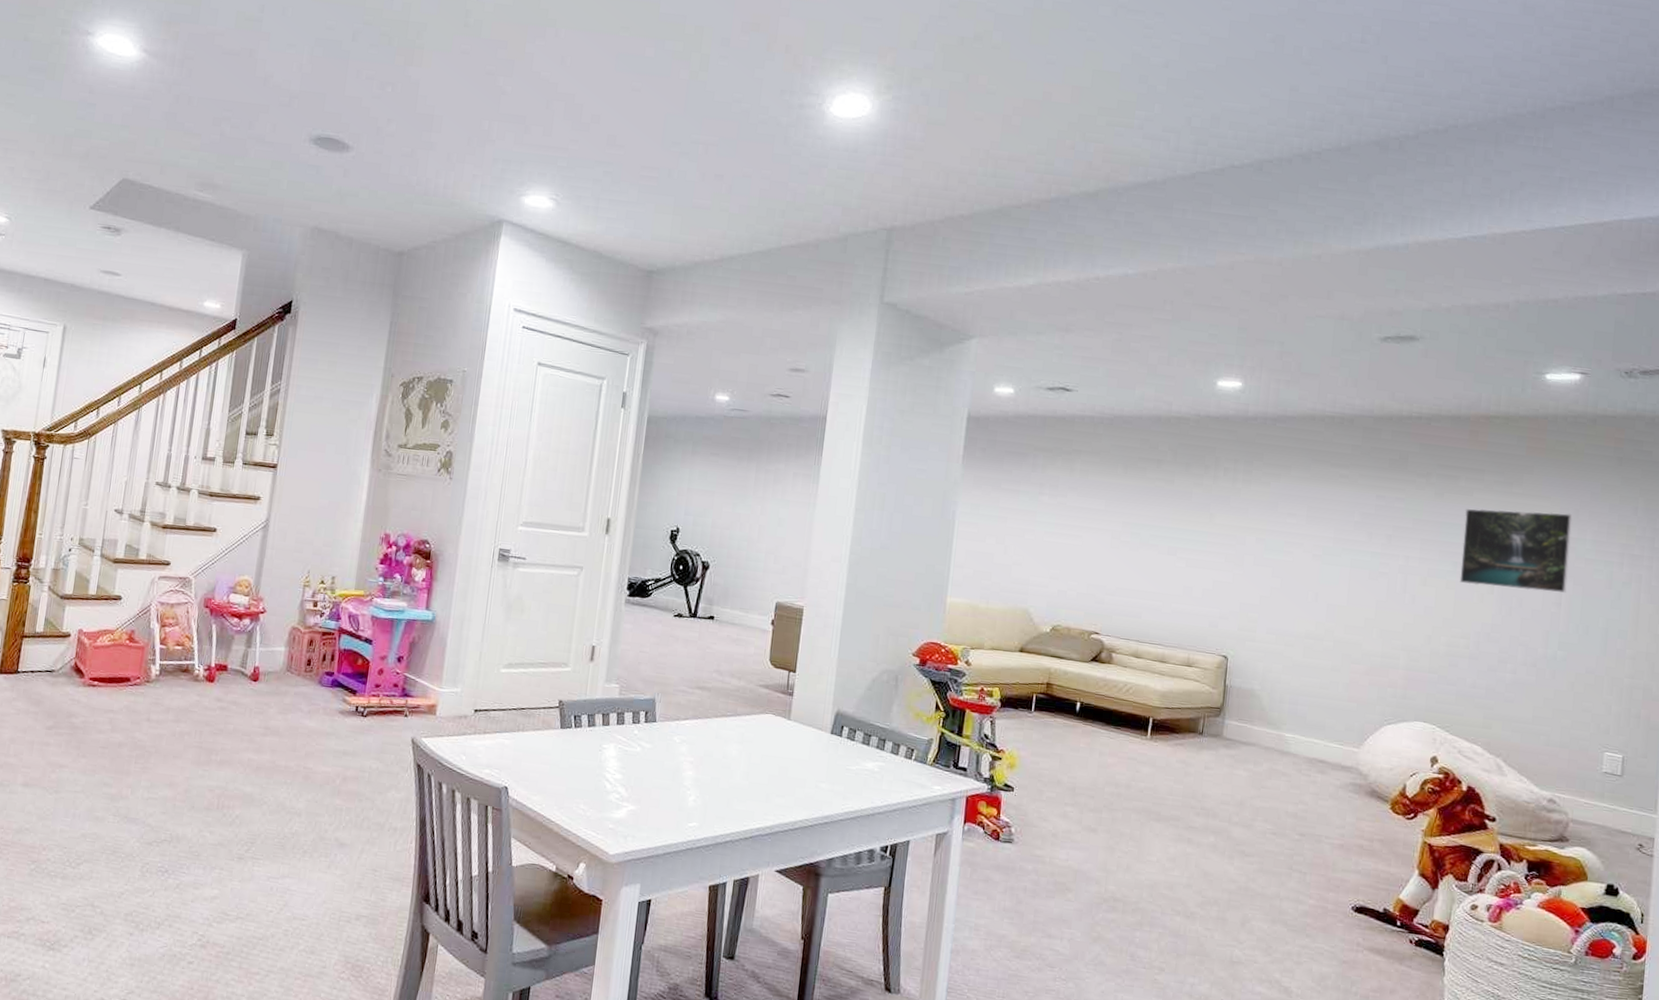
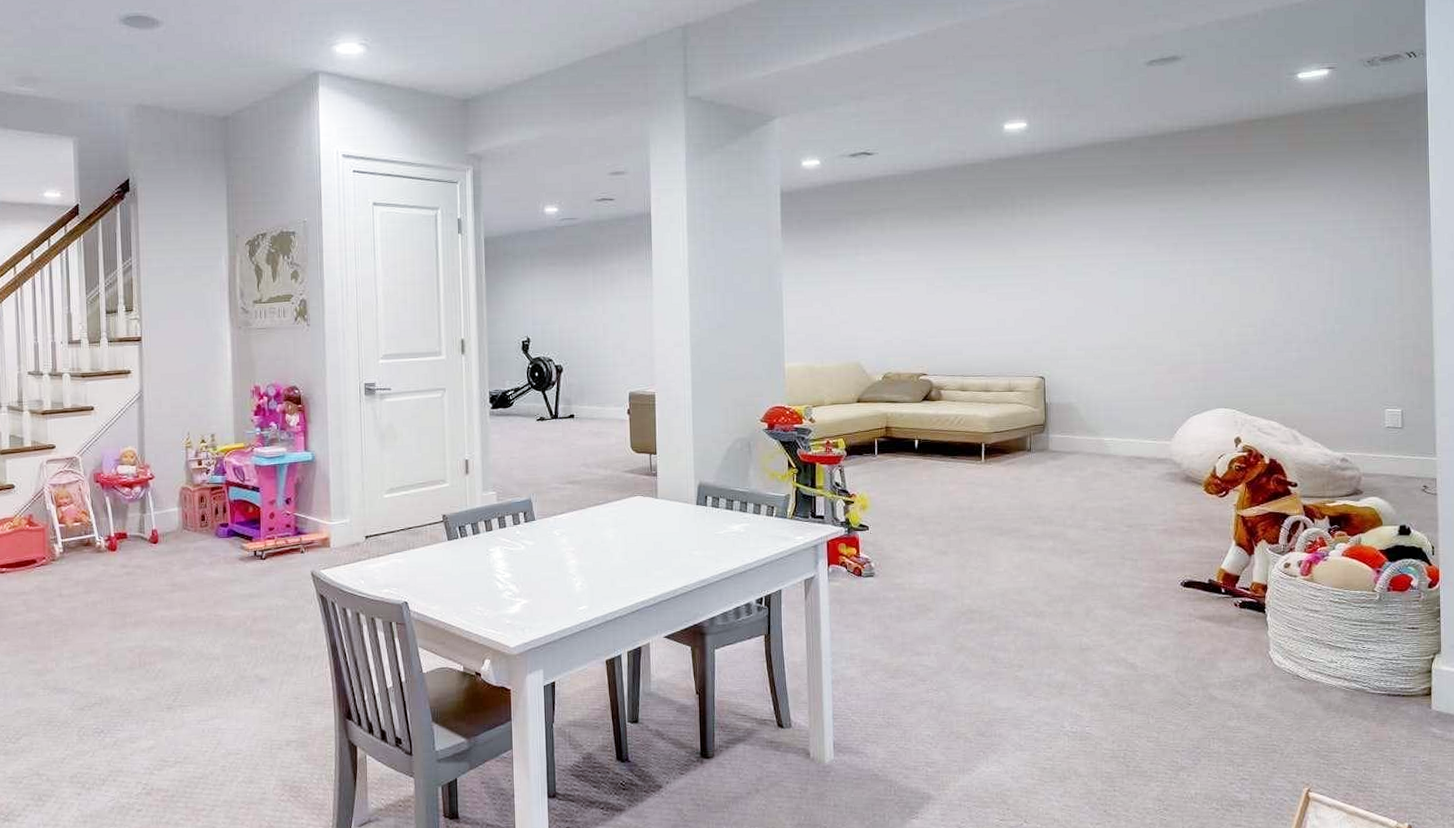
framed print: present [1459,508,1573,593] -> none [1239,199,1337,277]

